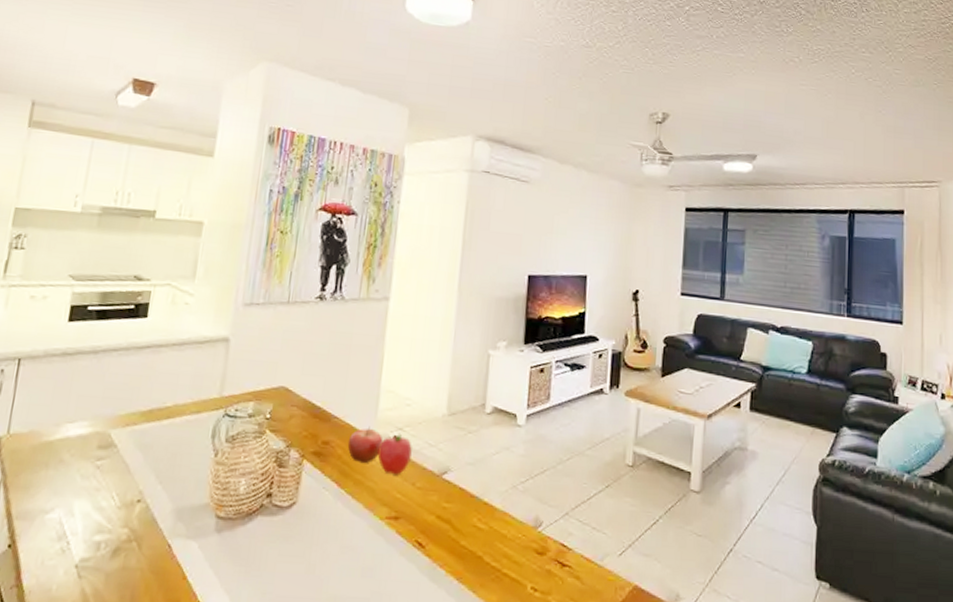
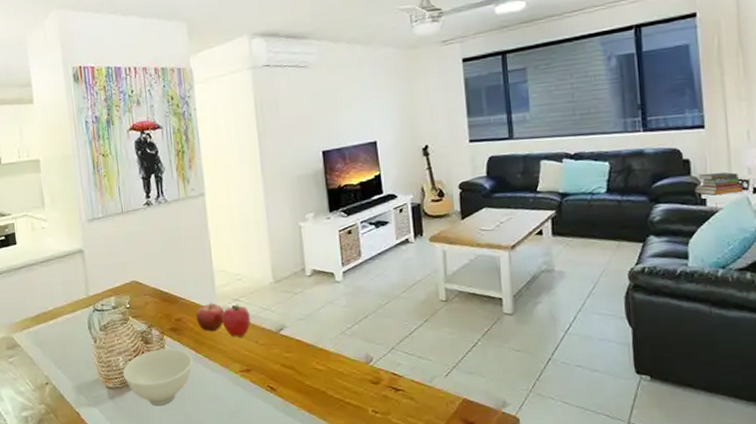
bowl: none [241,475,333,549] -> present [123,348,193,406]
books: none [888,370,933,397] -> present [693,172,743,195]

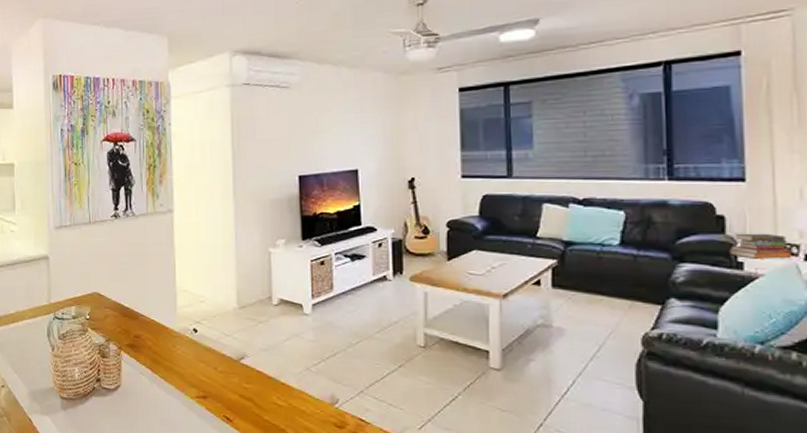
bowl: present [123,348,193,406] -> none [78,364,148,423]
fruit: present [195,301,225,331] -> none [155,321,185,352]
fruit: present [221,304,251,337] -> none [181,327,211,362]

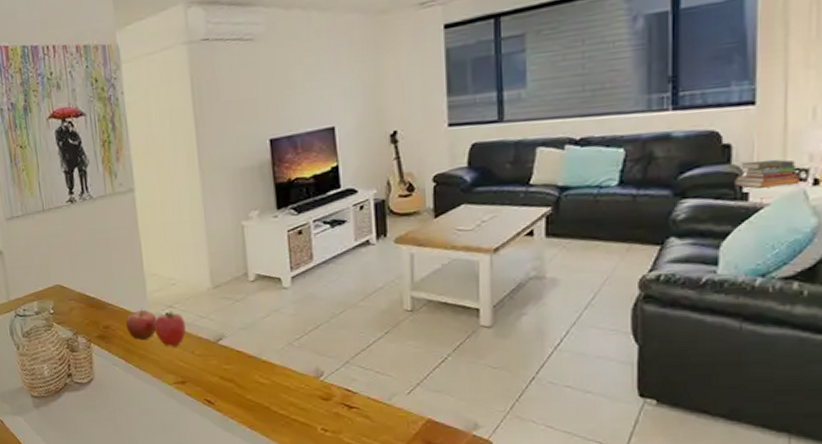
fruit: none [155,321,185,352] -> present [125,308,157,340]
fruit: none [181,327,211,362] -> present [153,311,186,347]

